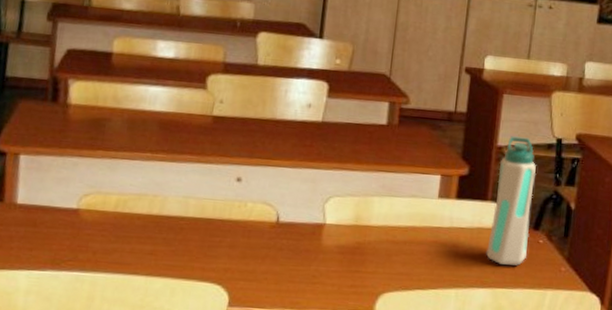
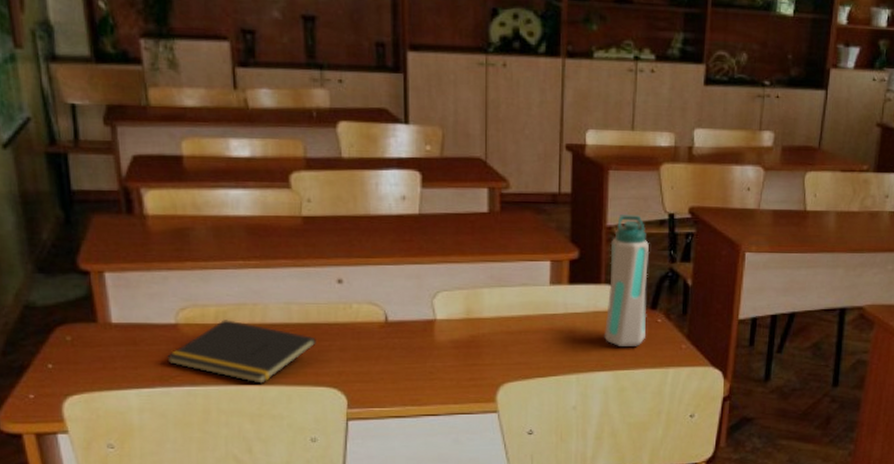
notepad: none [62,208,208,275] -> present [166,320,316,384]

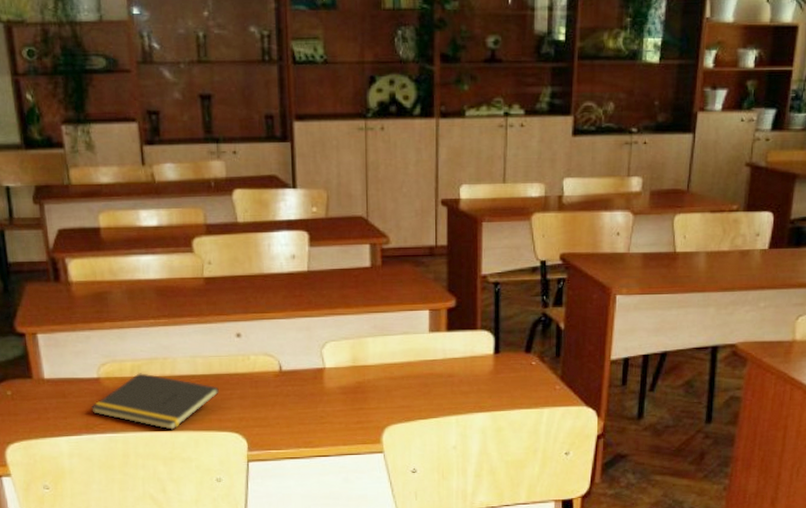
water bottle: present [605,215,650,346] -> none [482,263,523,389]

